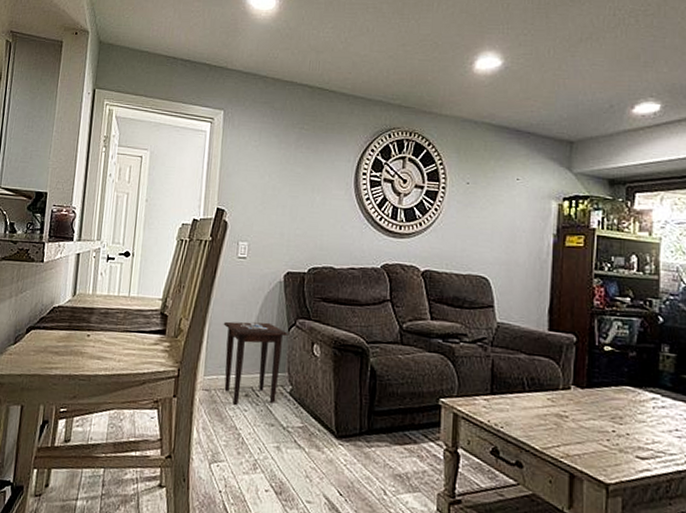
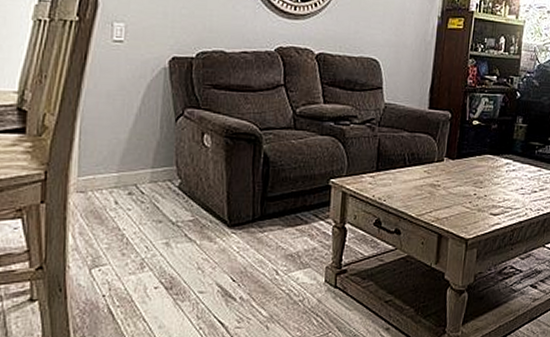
side table: present [223,321,288,405] -> none [98,113,175,204]

